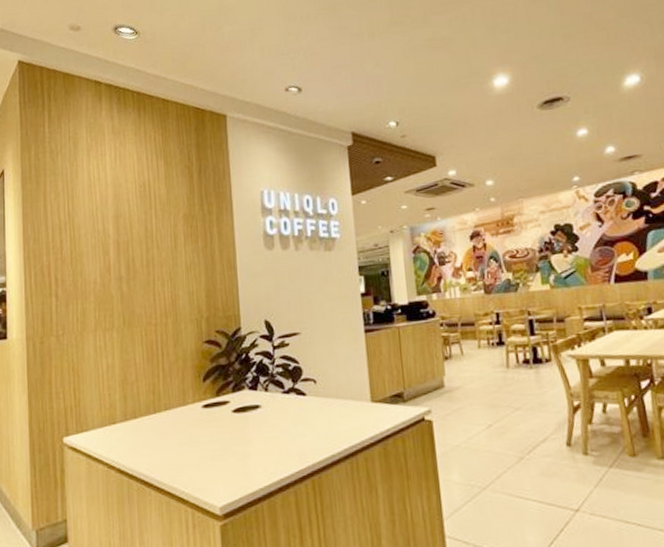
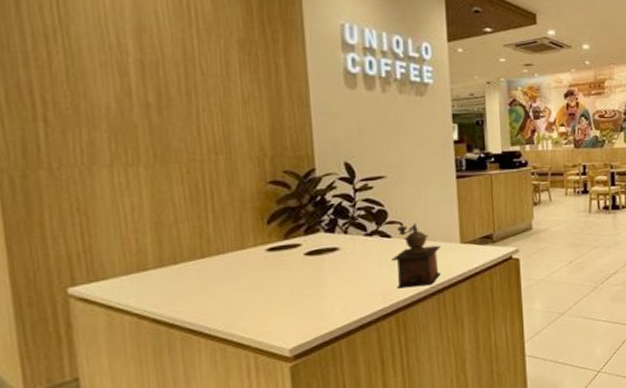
coffee grinder: none [306,380,353,450] -> present [391,223,441,289]

